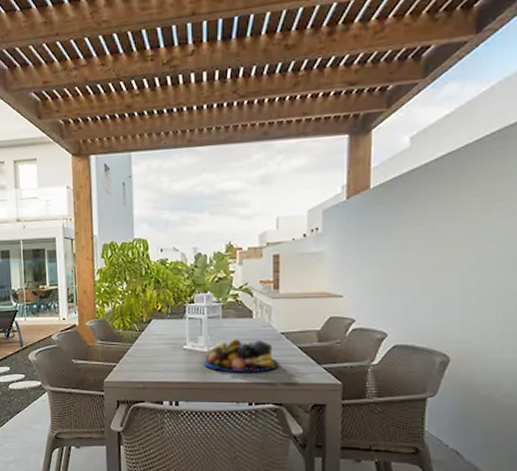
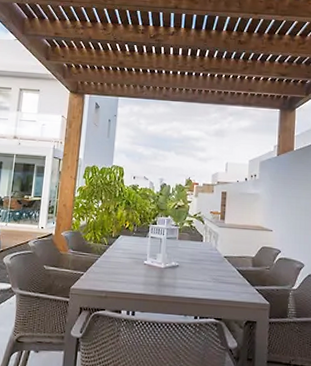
fruit bowl: present [204,339,279,373] -> none [160,258,221,290]

